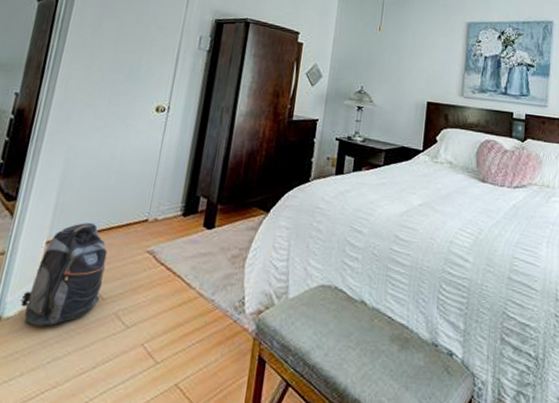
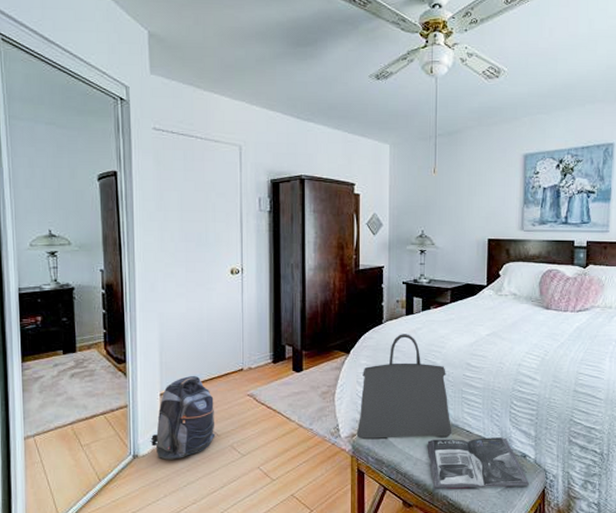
handbag: none [263,195,372,323] -> present [356,334,452,439]
magazine: none [342,324,455,394] -> present [427,437,530,490]

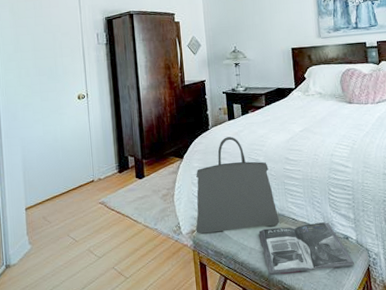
backpack: present [150,375,216,460] -> none [19,189,75,267]

